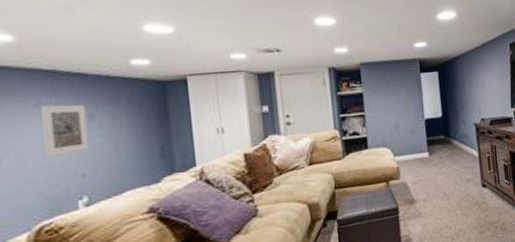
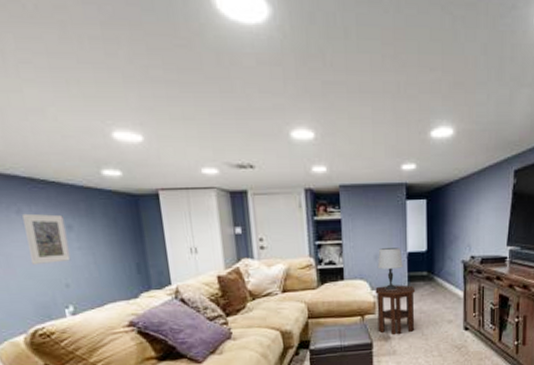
side table: none [397,149,436,198] -> present [375,285,416,335]
lamp: none [398,115,422,156] -> present [377,248,403,291]

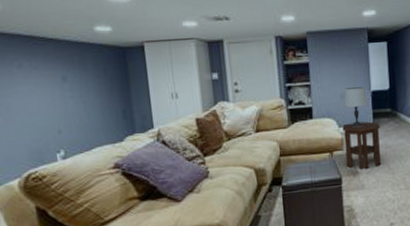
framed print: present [22,213,71,266] -> none [23,67,64,114]

